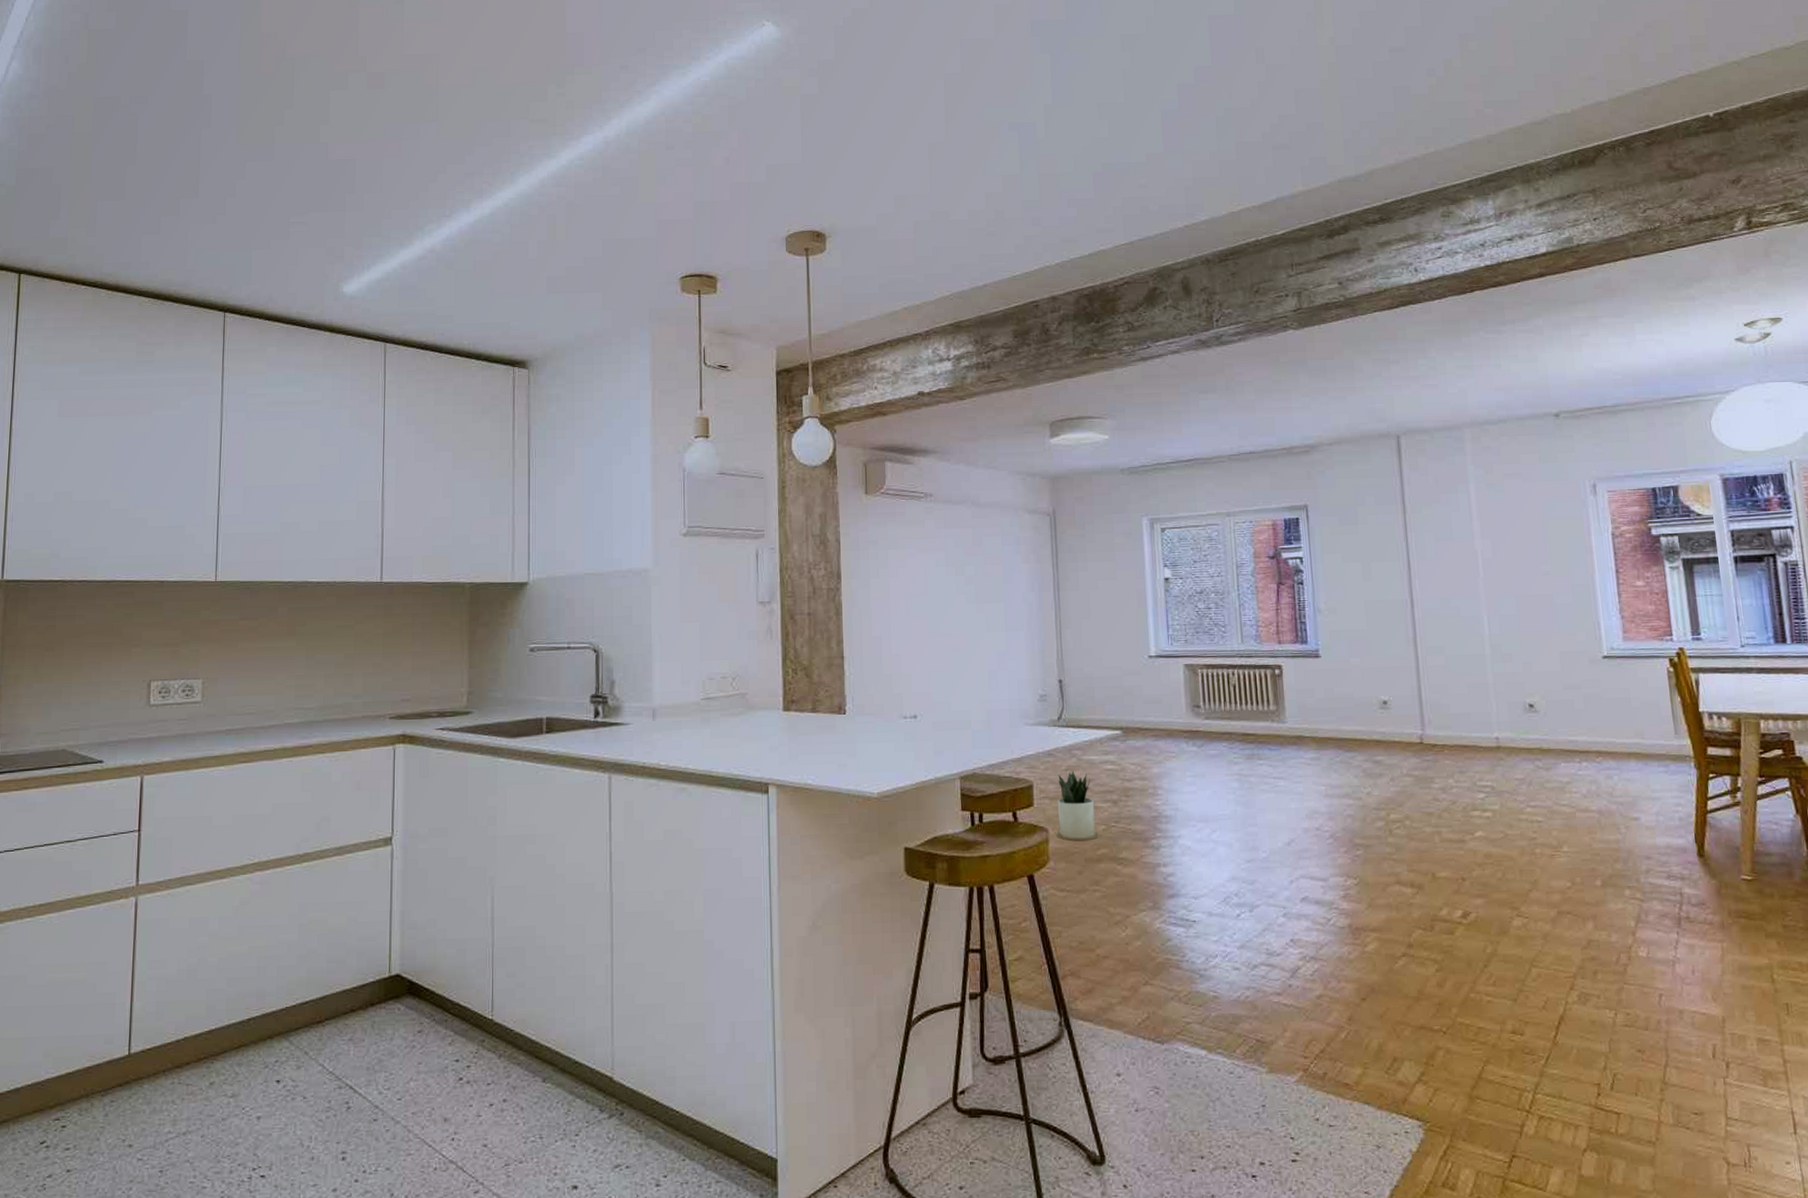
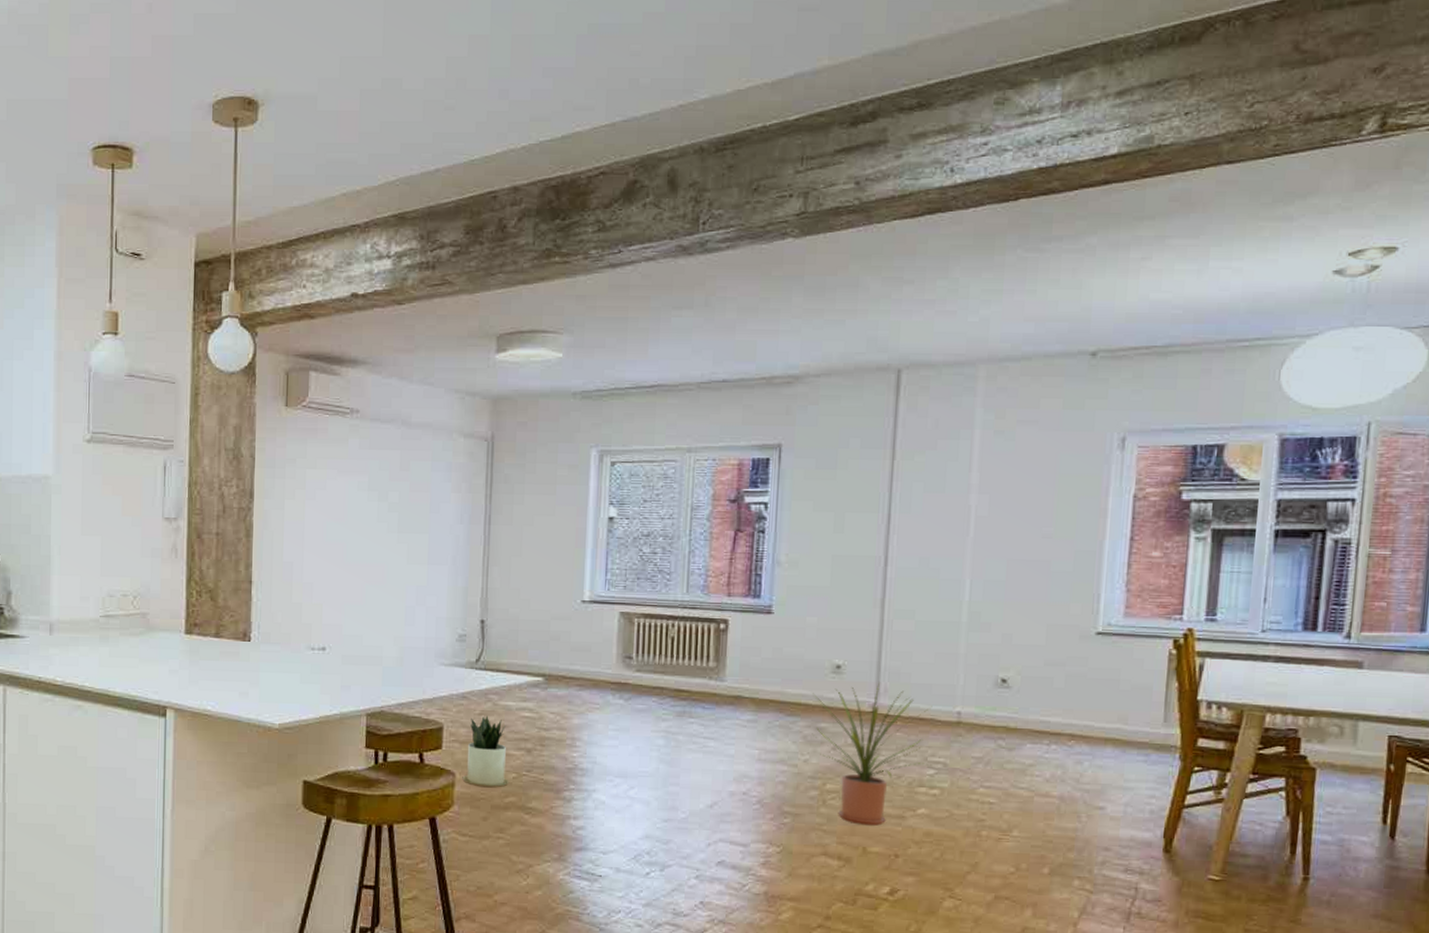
house plant: none [1366,714,1481,853] -> present [812,682,933,827]

